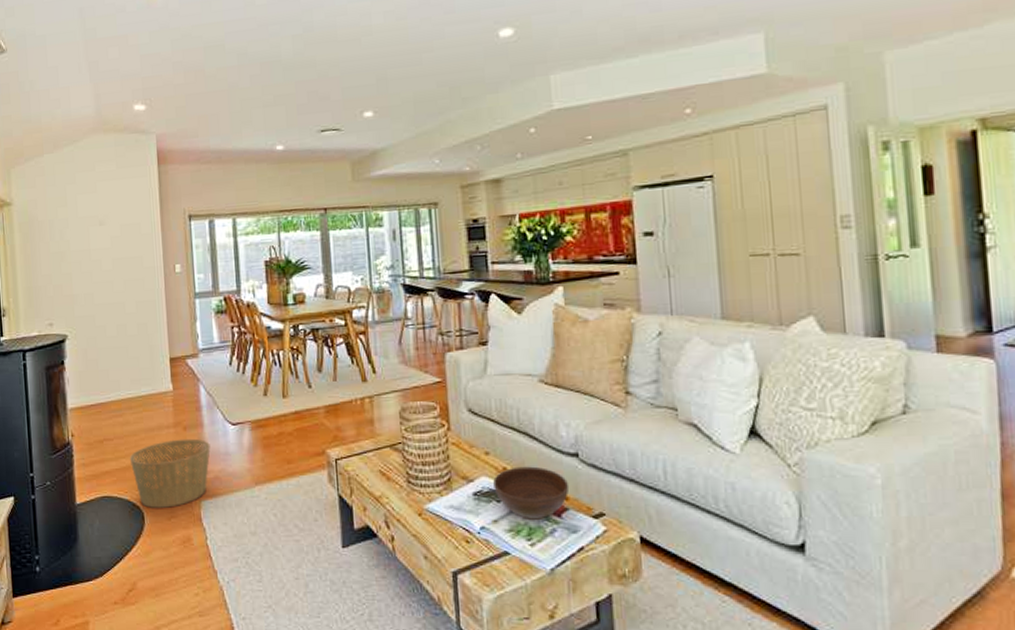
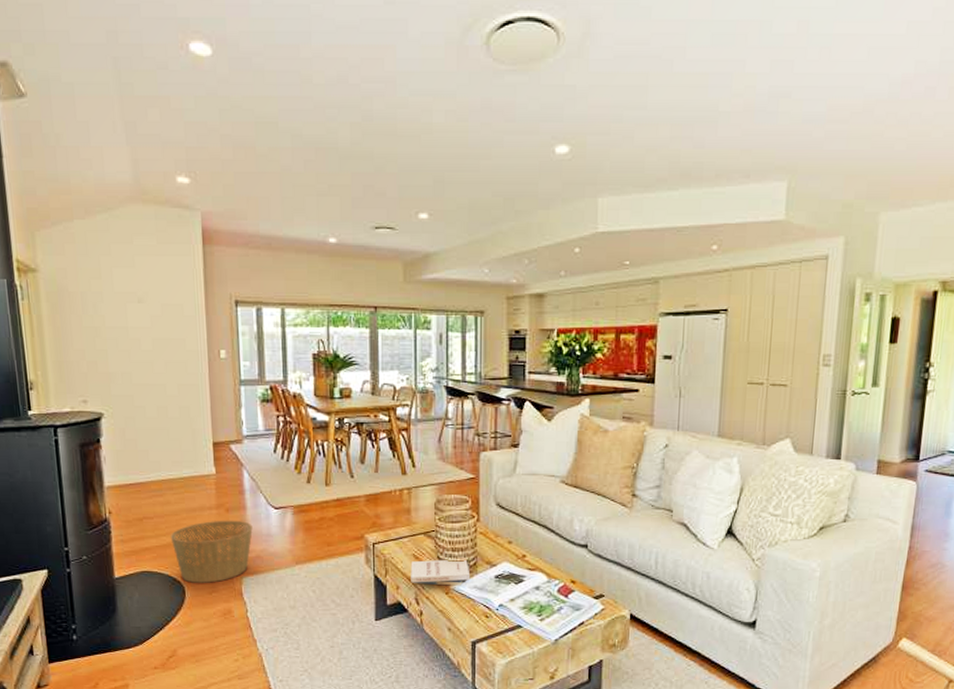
books: none [377,474,446,506] -> present [411,559,471,586]
bowl: present [493,466,570,521] -> none [513,554,577,600]

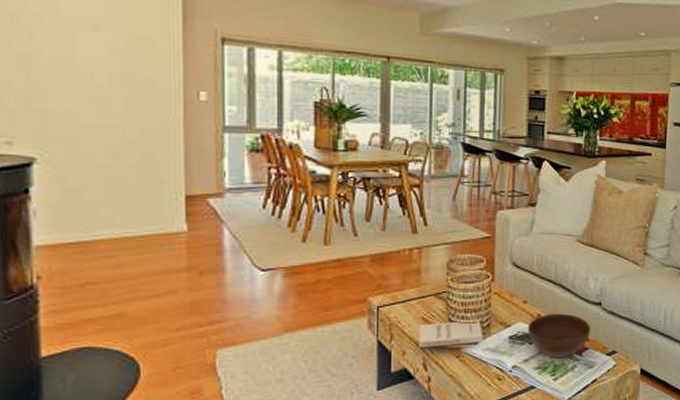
basket: present [170,520,253,583] -> none [122,284,233,359]
bowl: none [513,554,577,600] -> present [528,313,591,360]

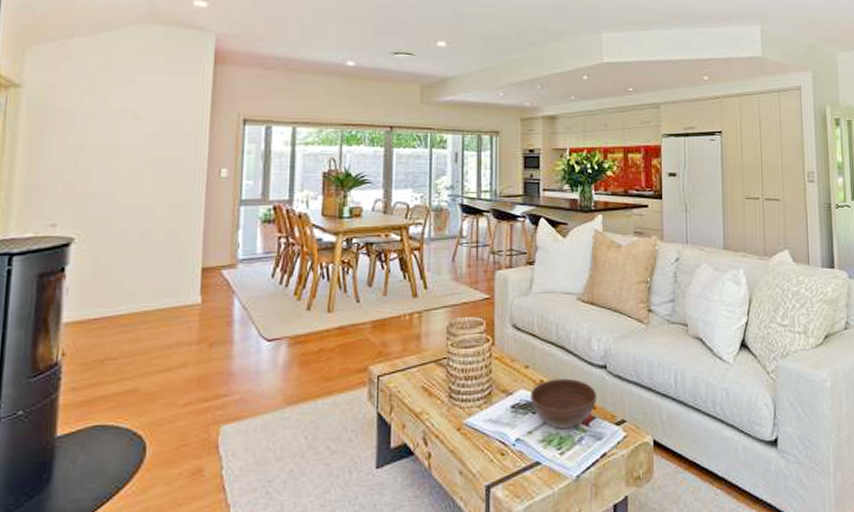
books: present [419,321,484,349] -> none [419,389,485,421]

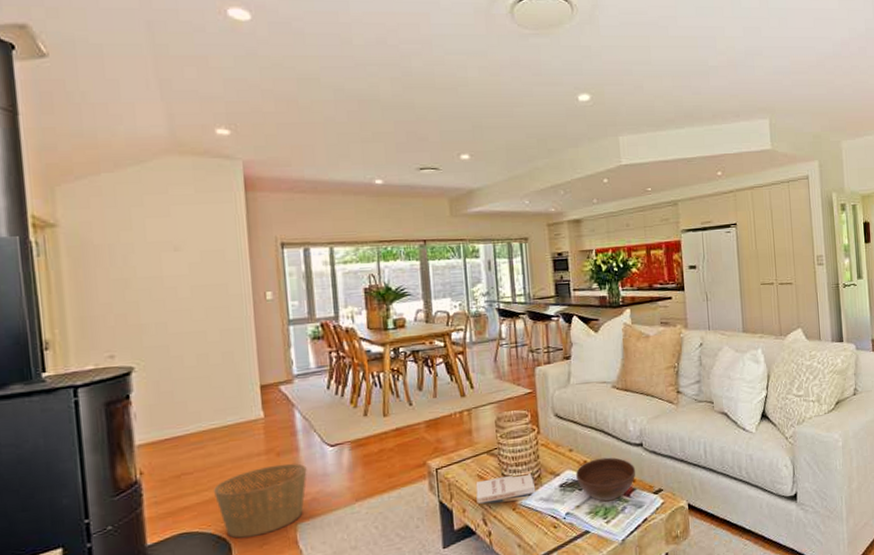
basket: none [135,356,239,437] -> present [213,463,307,539]
books: none [419,389,485,421] -> present [475,473,536,504]

